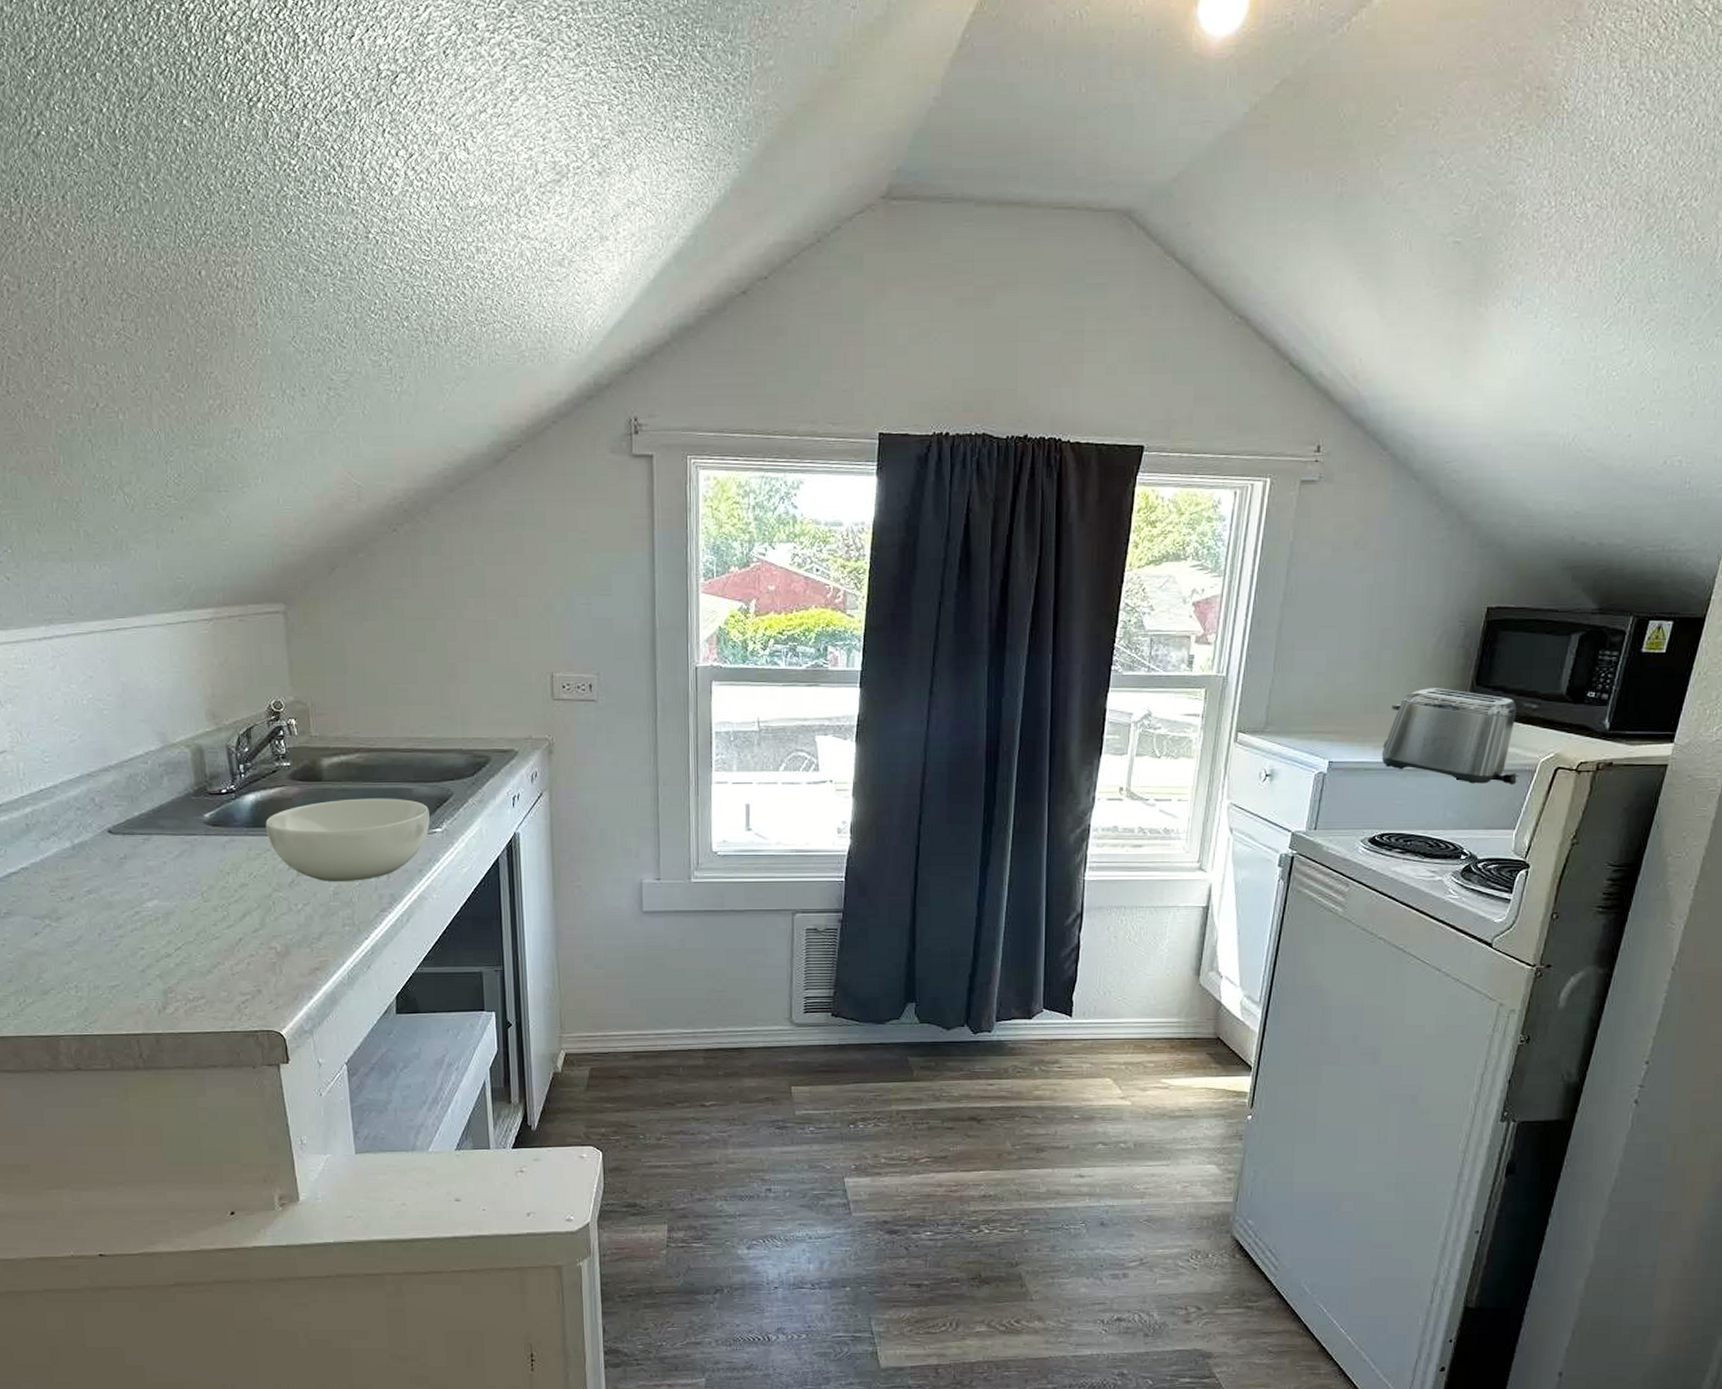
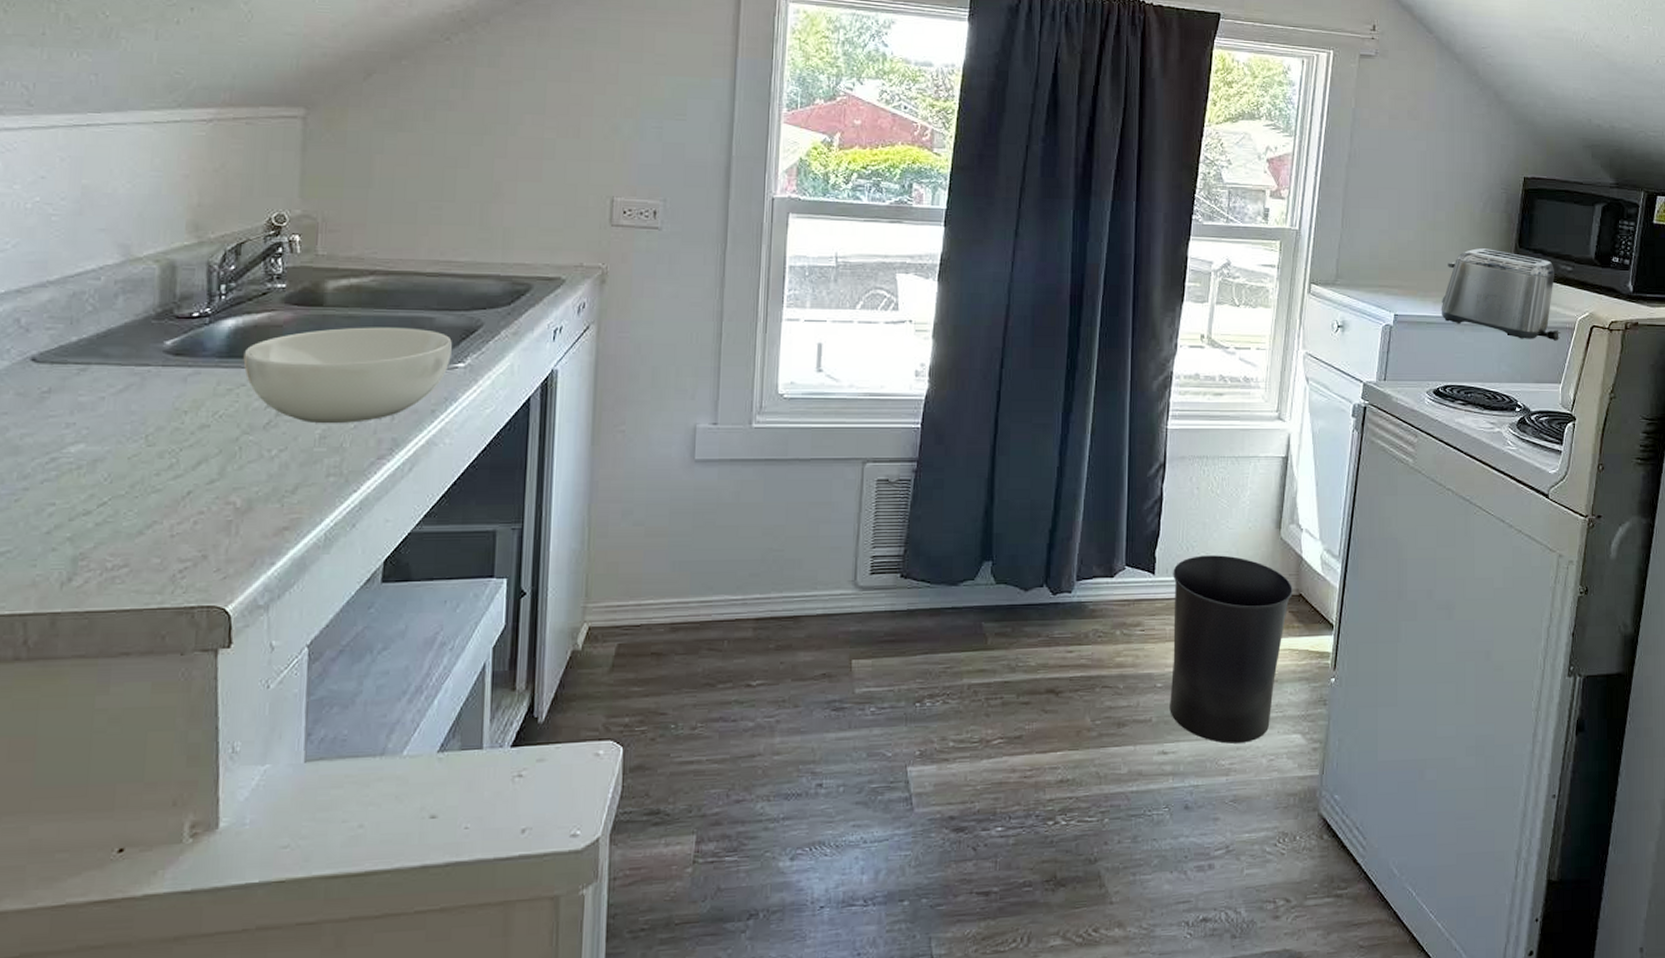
waste bin: none [1086,1000,1211,1170] -> present [1170,555,1293,744]

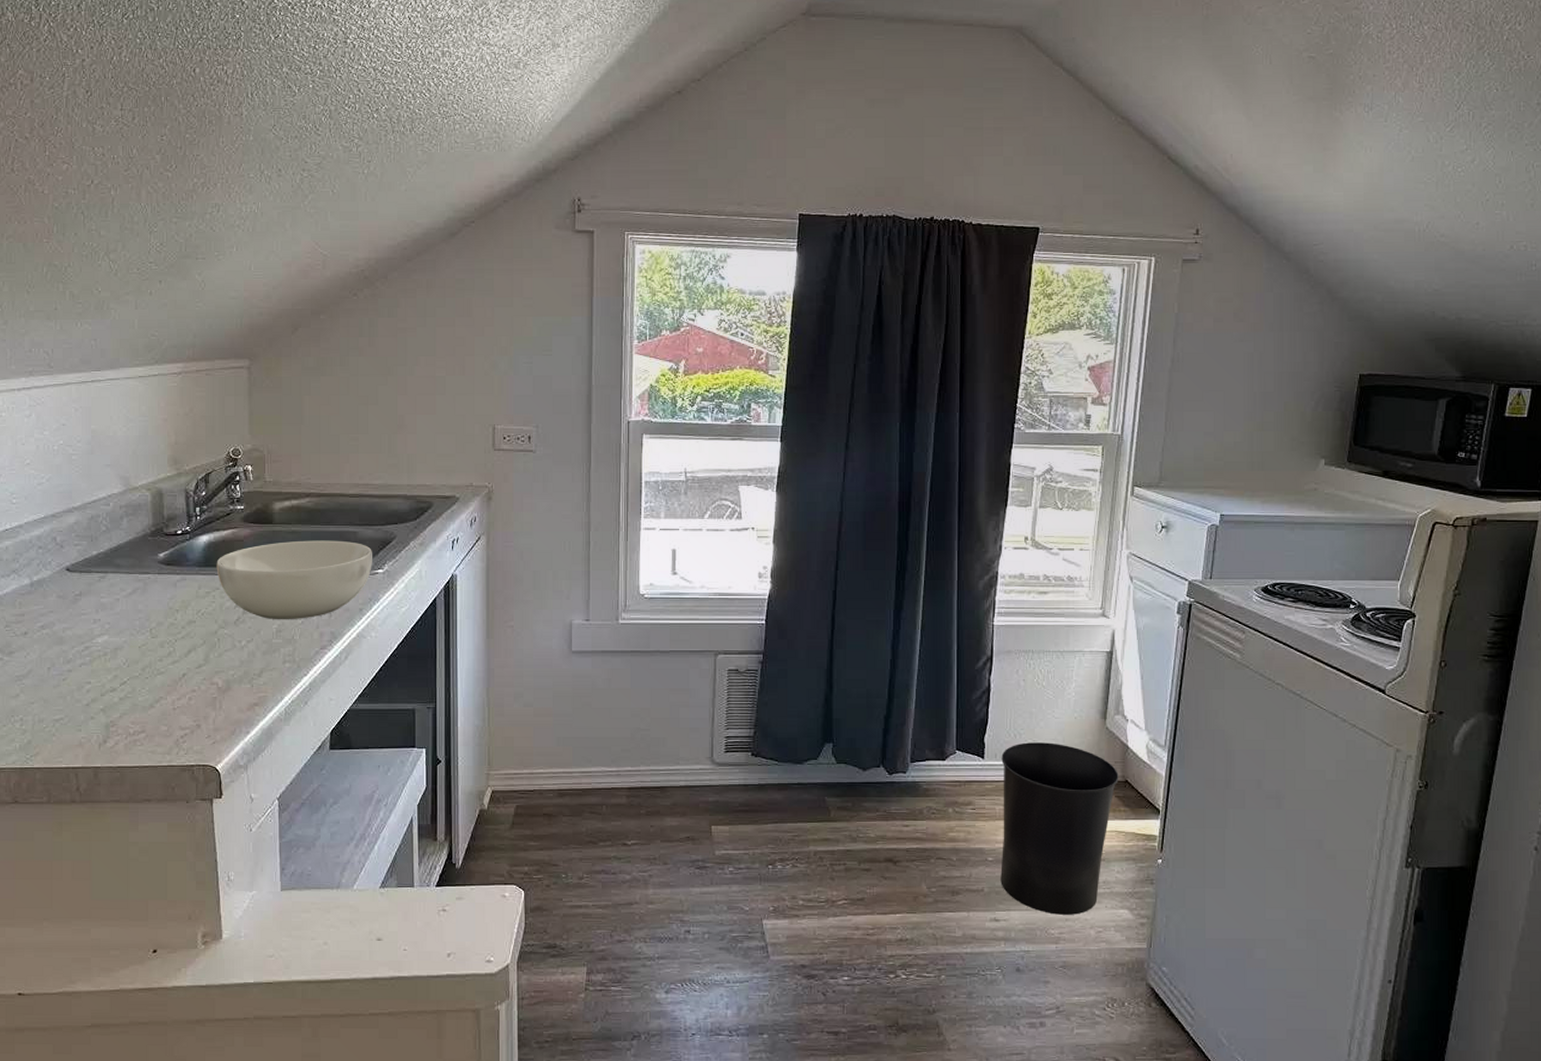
toaster: present [1441,248,1562,341] -> none [1269,447,1400,538]

